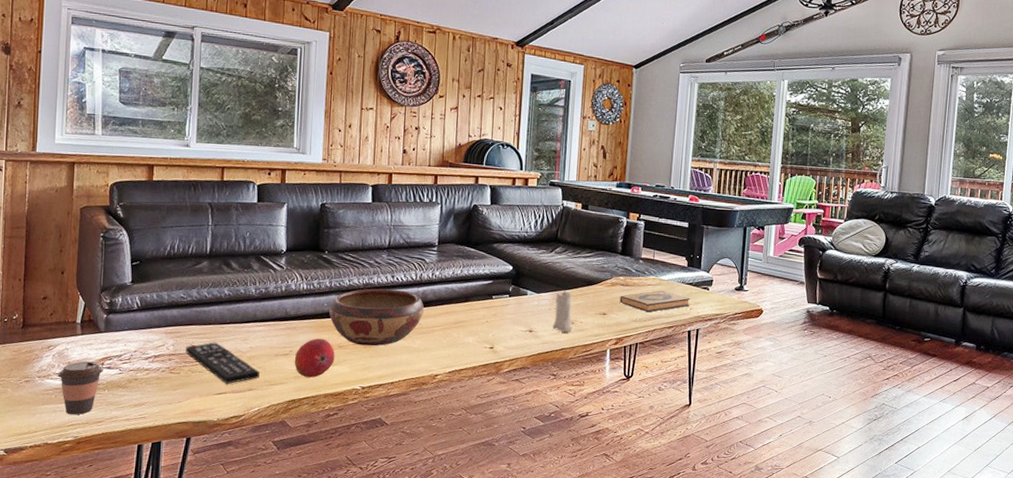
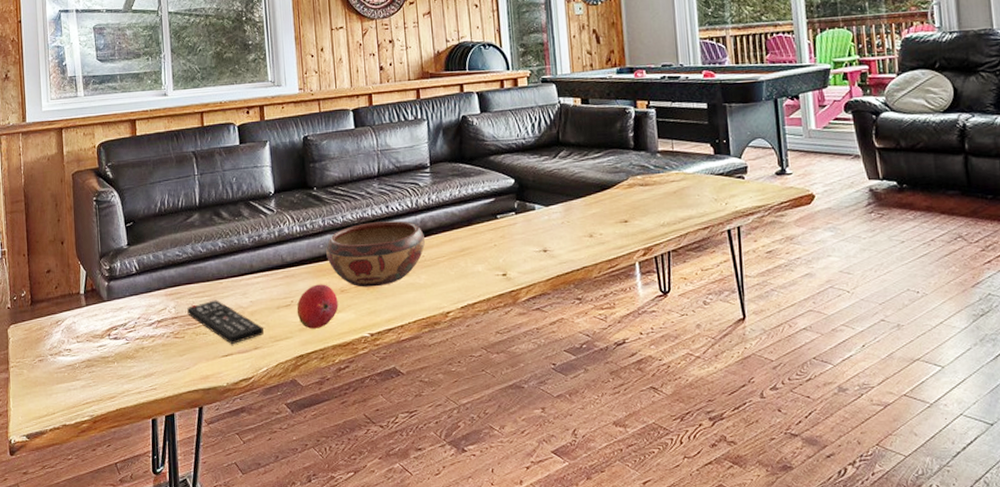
coffee cup: present [58,361,103,415] -> none [68,333,111,393]
candle: present [552,289,573,333] -> none [568,198,593,249]
hardback book: present [619,291,691,313] -> none [640,186,725,214]

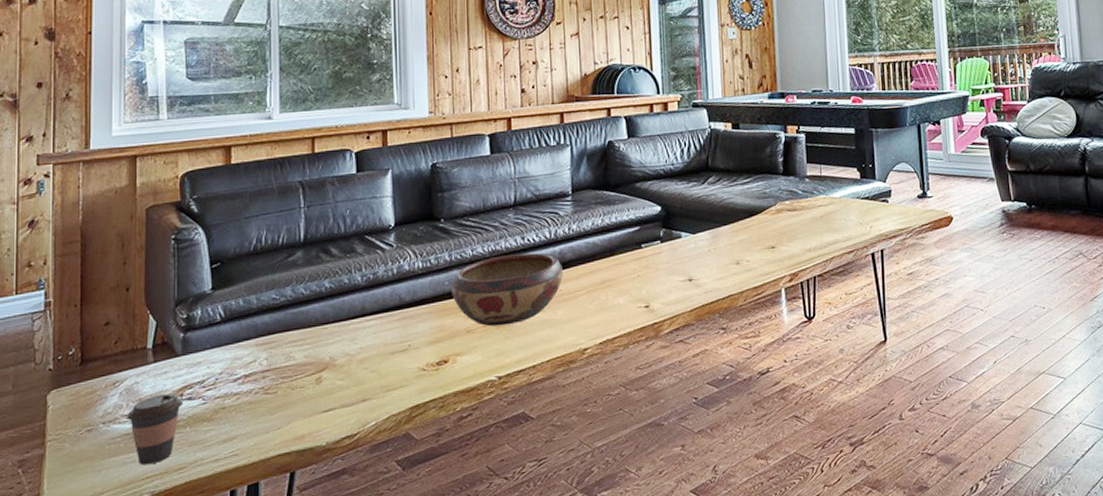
coffee cup: none [68,333,111,393] -> present [127,393,183,466]
remote control: present [187,300,264,344] -> none [282,347,374,397]
fruit: present [296,284,338,329] -> none [414,324,463,375]

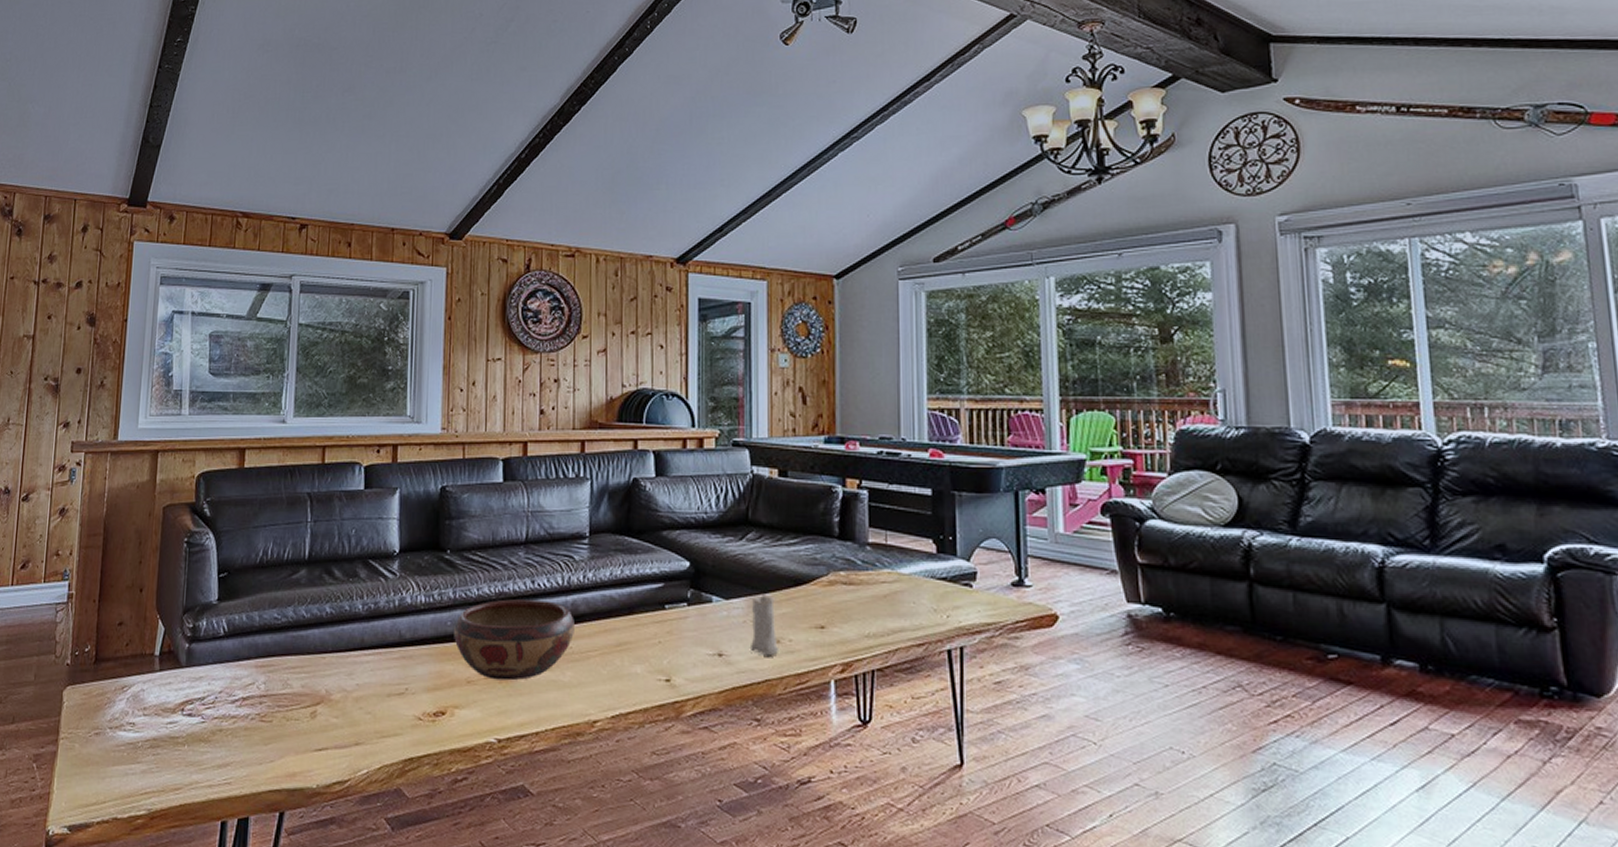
coffee cup: present [127,393,183,466] -> none [131,706,183,780]
candle: none [714,224,739,276] -> present [749,592,780,656]

